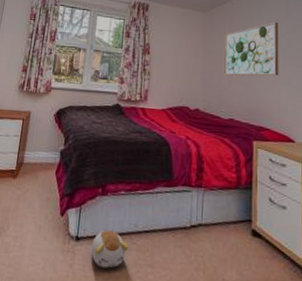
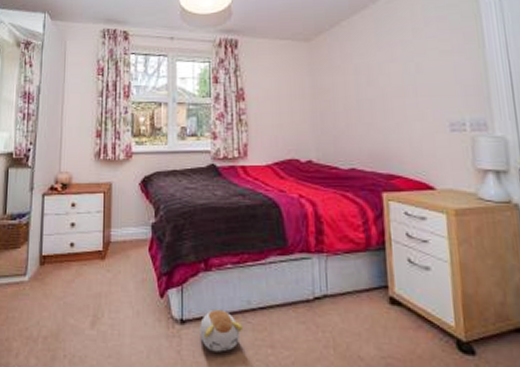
wall art: present [223,22,279,76] -> none [336,44,409,117]

